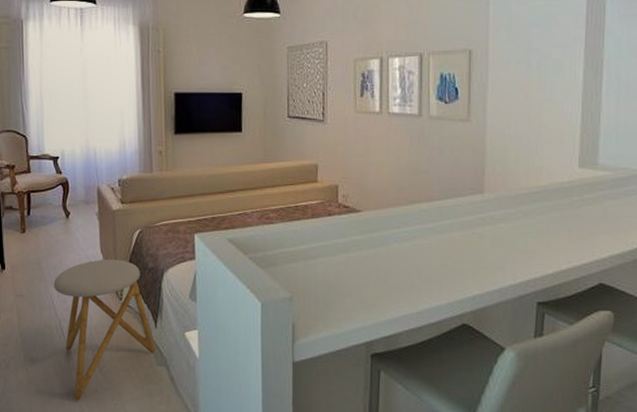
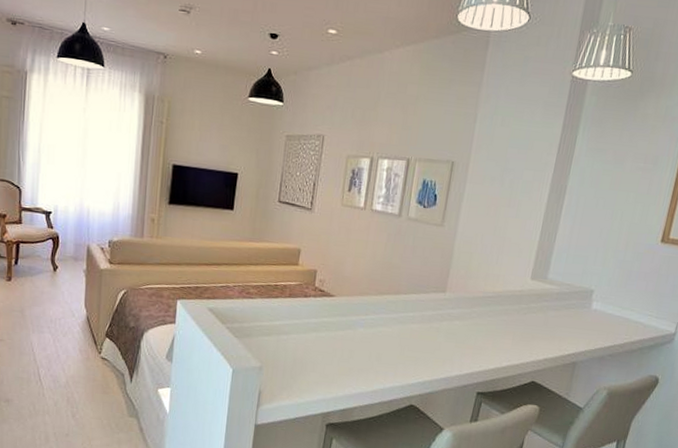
stool: present [54,259,156,400] -> none [35,314,129,441]

